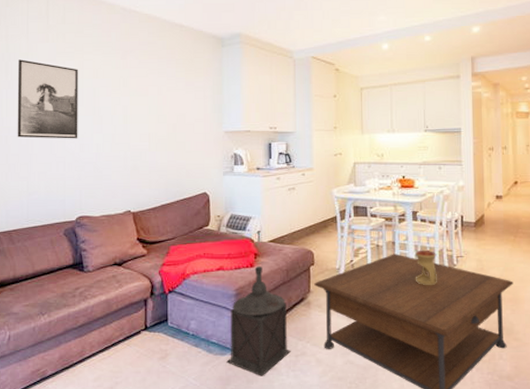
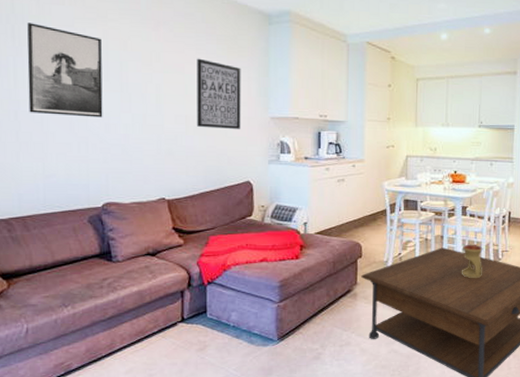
wall art: none [158,81,198,144] -> present [197,58,241,129]
lantern: present [226,266,291,376] -> none [269,258,335,366]

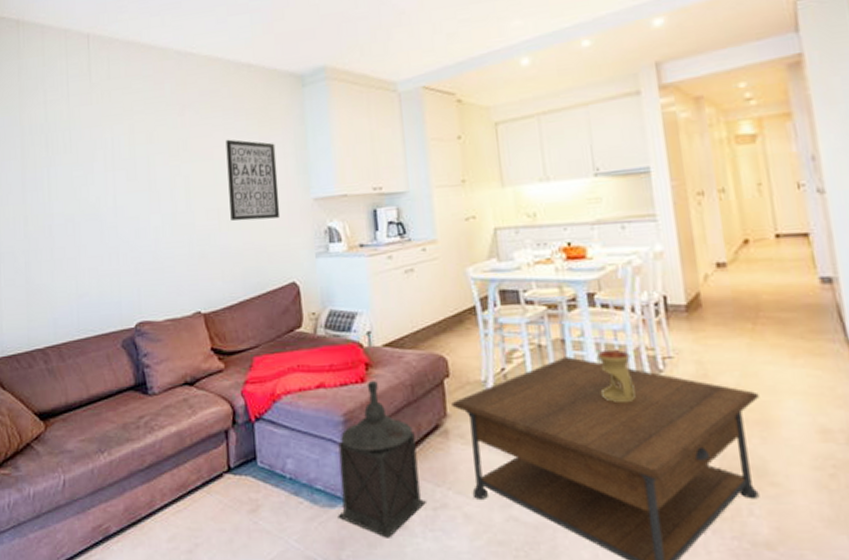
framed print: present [27,23,103,118] -> none [59,128,133,226]
lantern: none [269,258,335,366] -> present [337,381,426,538]

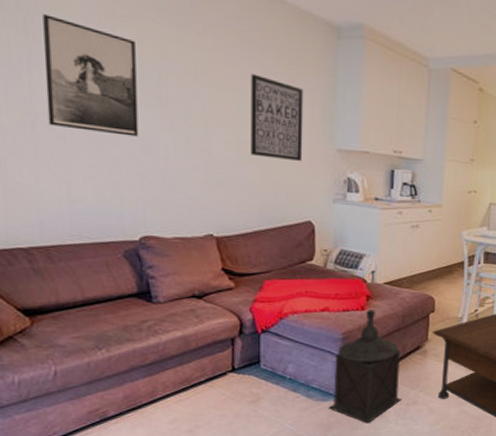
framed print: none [59,128,133,226] -> present [43,14,139,137]

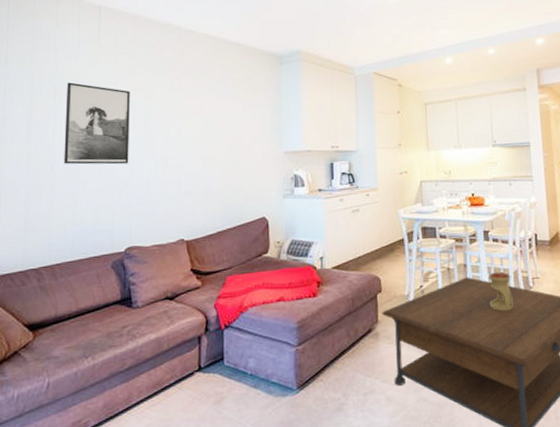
wall art: present [251,73,304,161] -> none [215,101,256,167]
lantern: present [328,310,401,424] -> none [288,295,358,419]

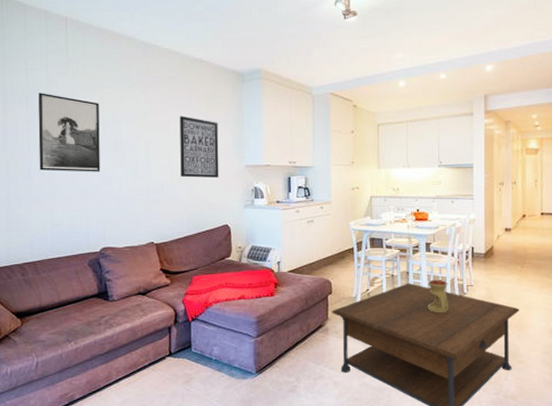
wall art: none [215,101,256,167] -> present [179,115,219,178]

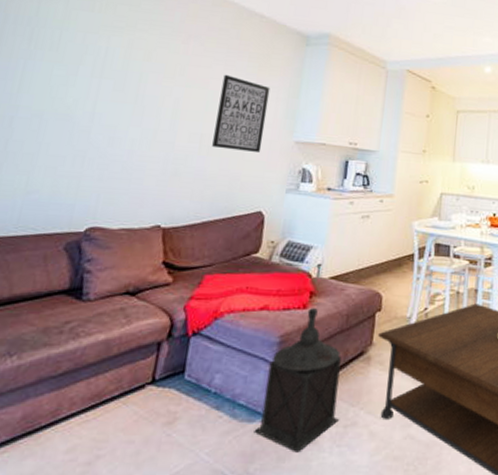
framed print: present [38,93,101,172] -> none [26,26,125,130]
lantern: none [248,295,309,398] -> present [254,308,341,453]

